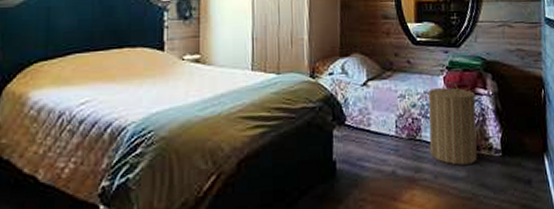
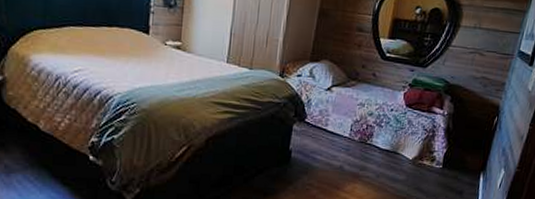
laundry hamper: present [423,82,482,165] -> none [377,98,436,171]

